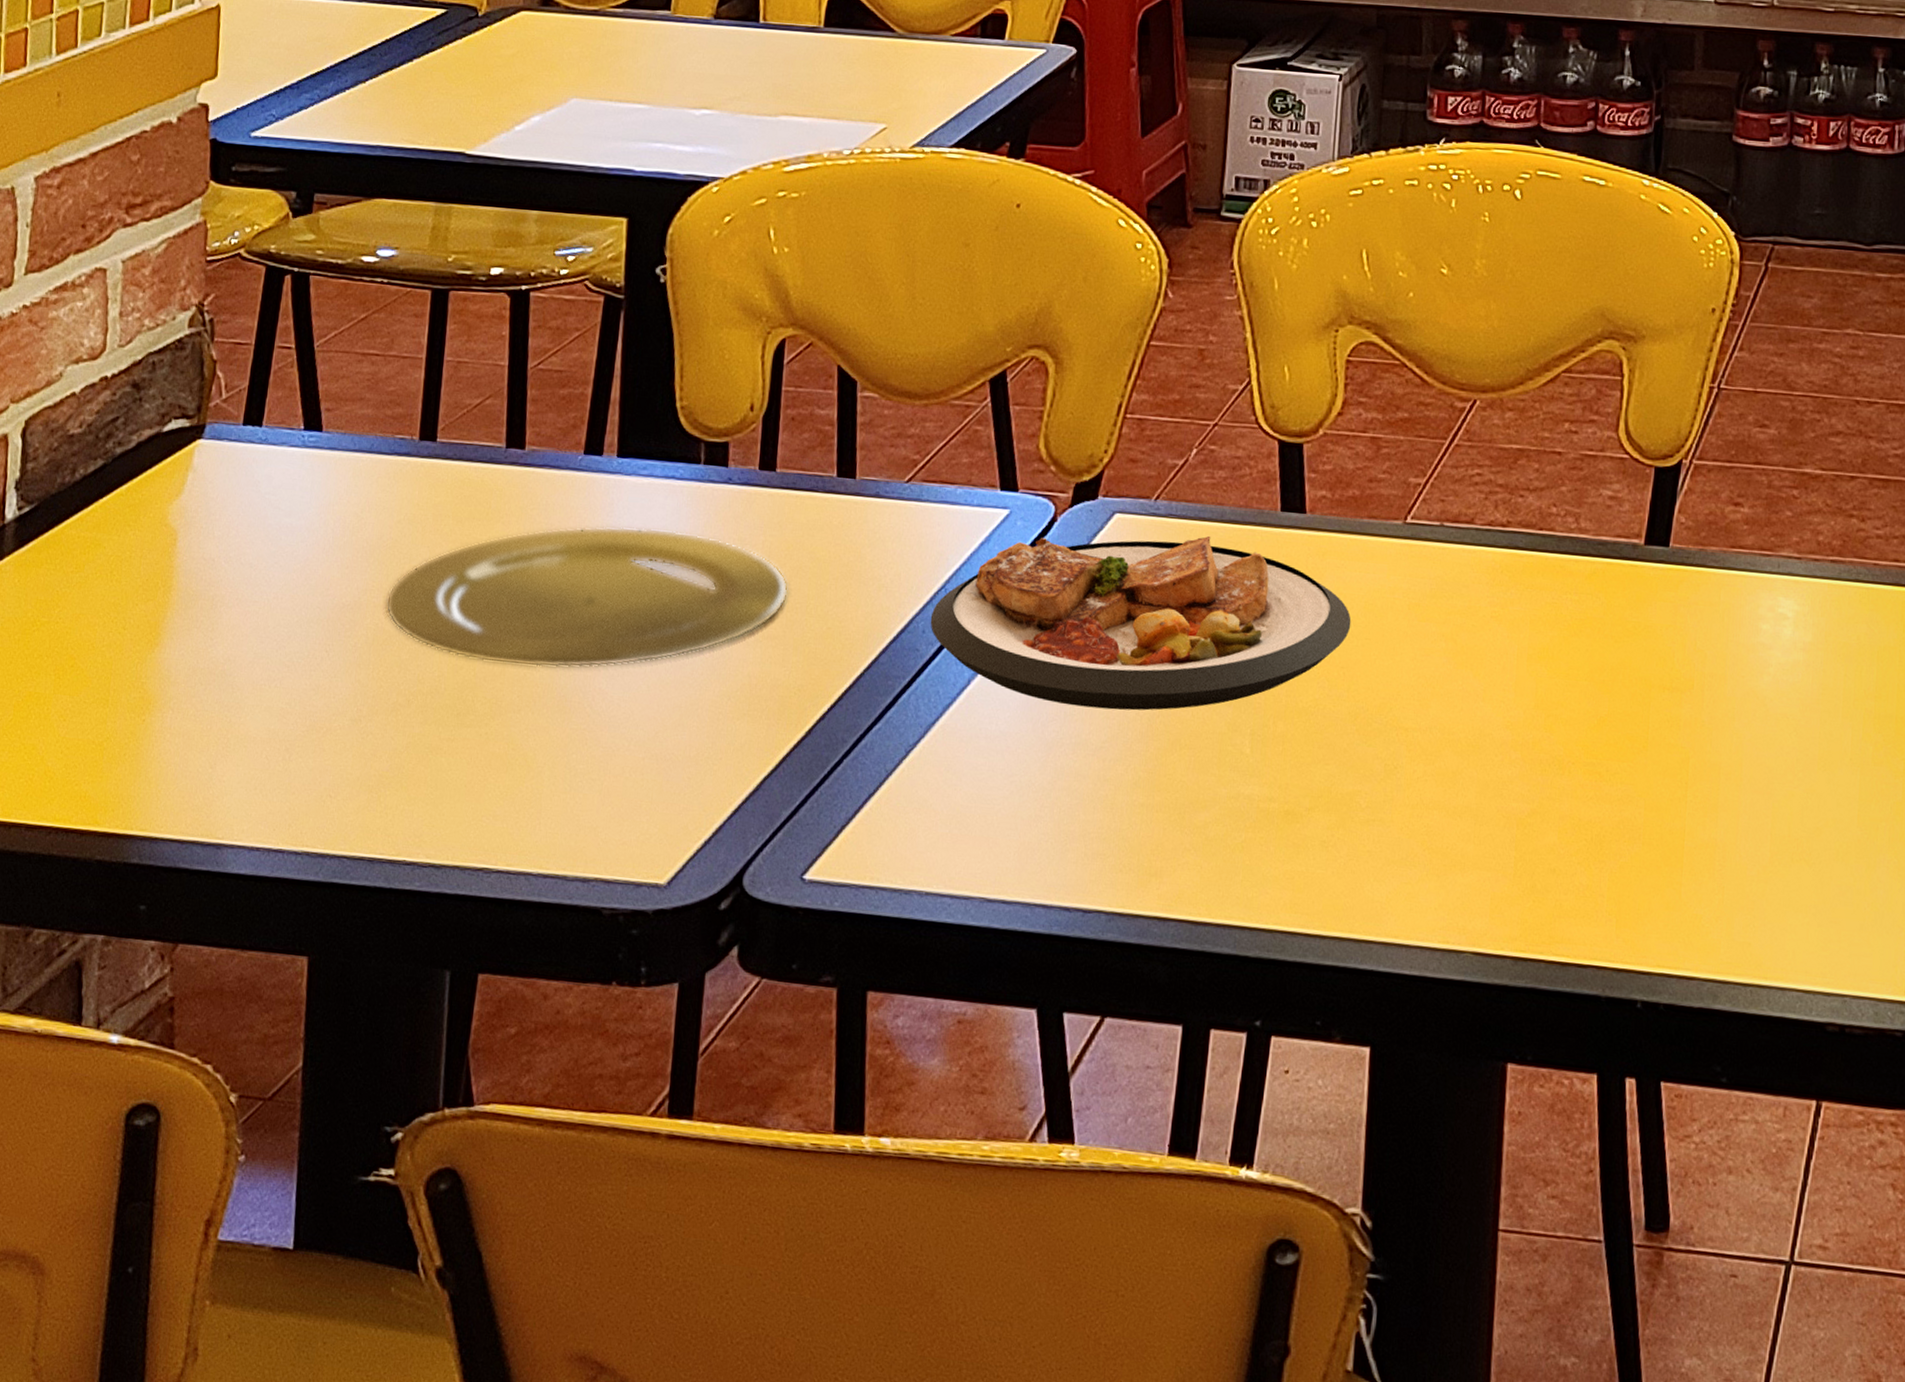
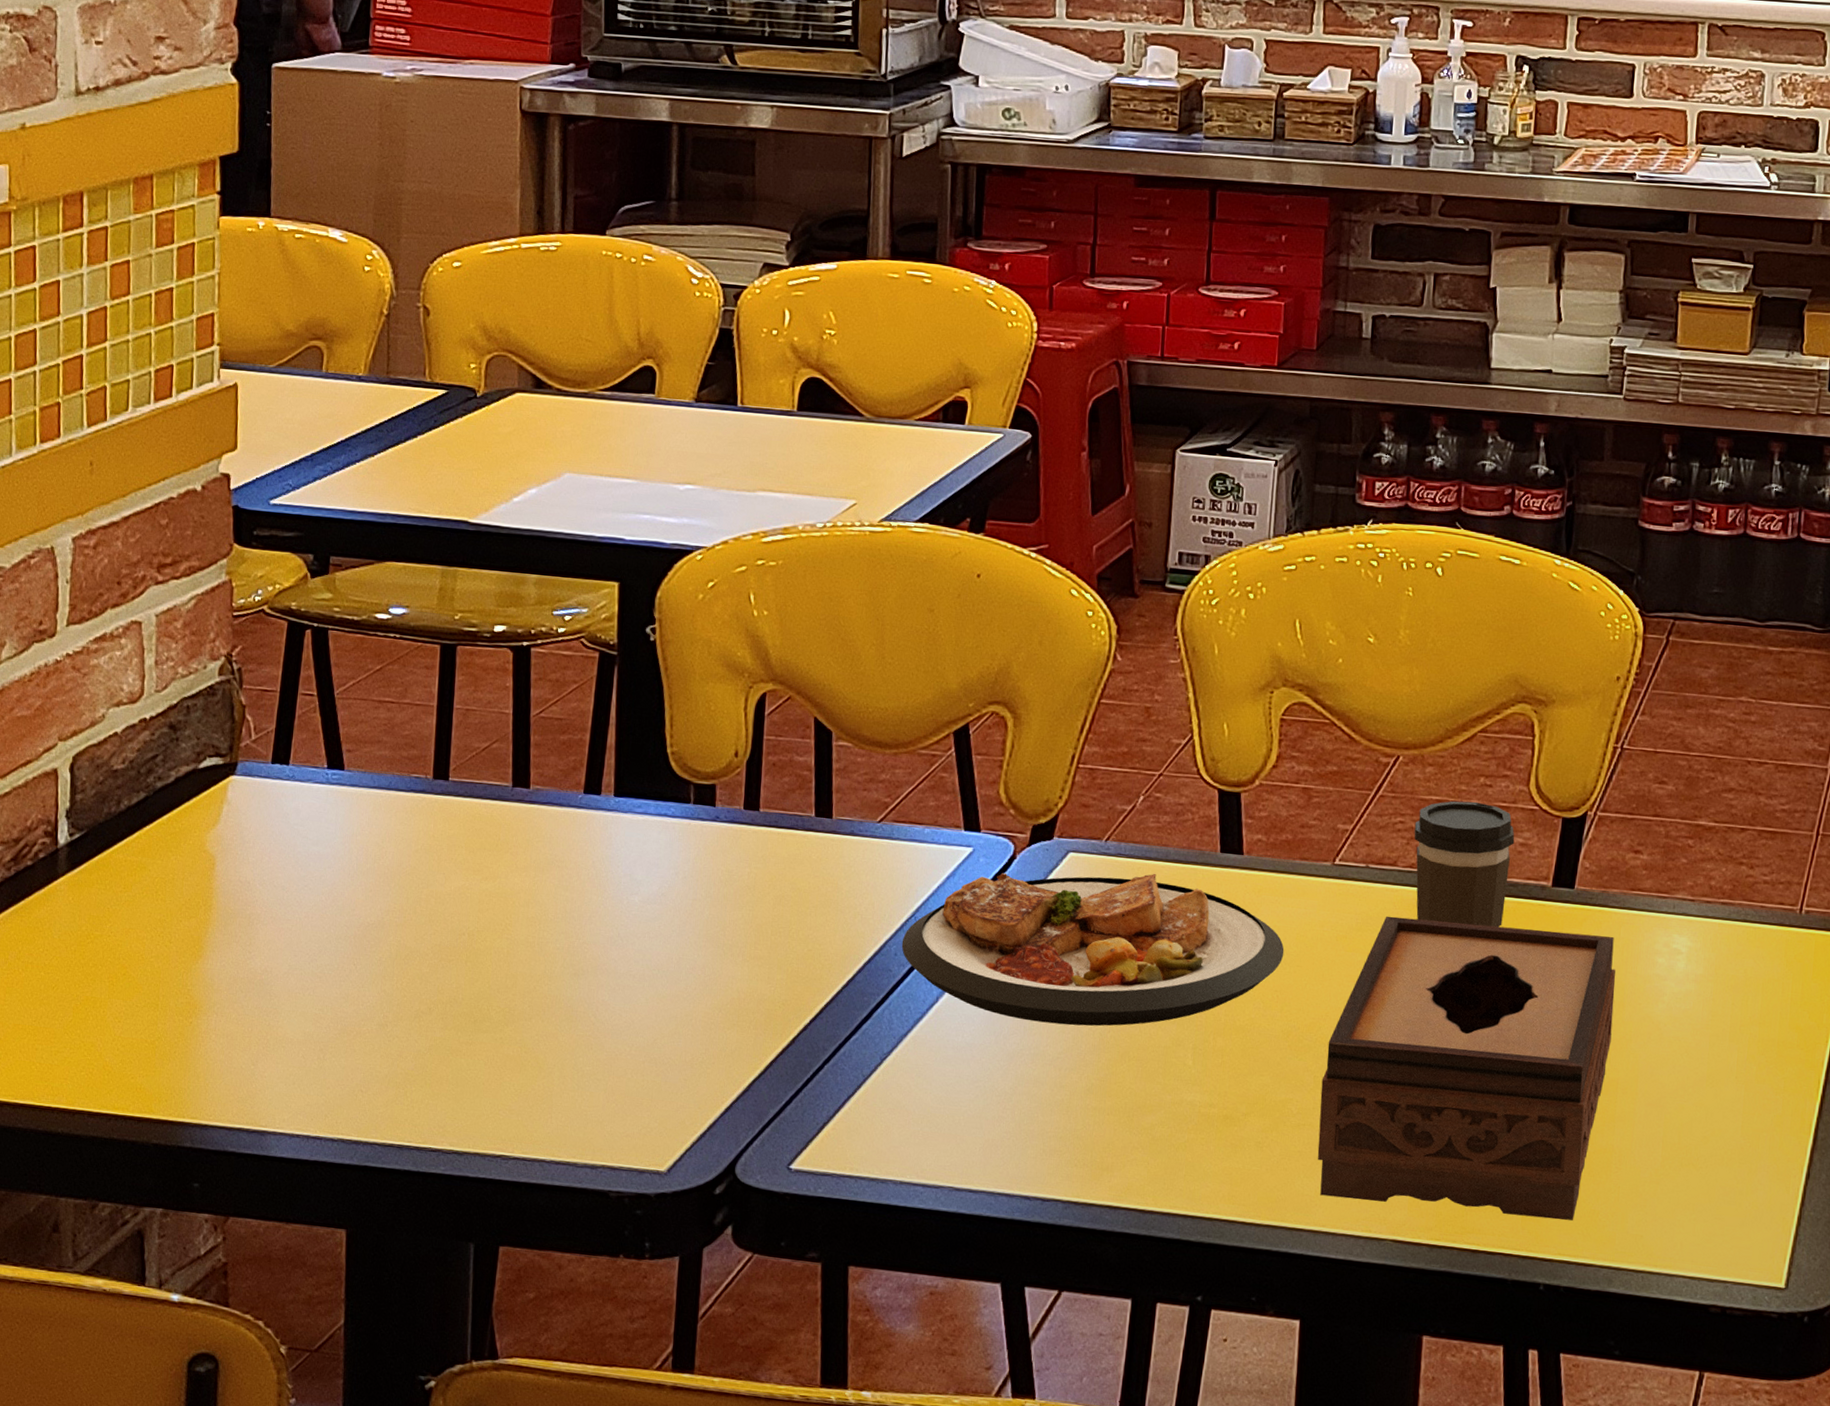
plate: present [385,526,789,668] -> none [407,857,773,982]
tissue box: none [1388,580,1716,927] -> present [1317,916,1616,1220]
coffee cup: none [1492,449,1603,592] -> present [1414,800,1515,928]

